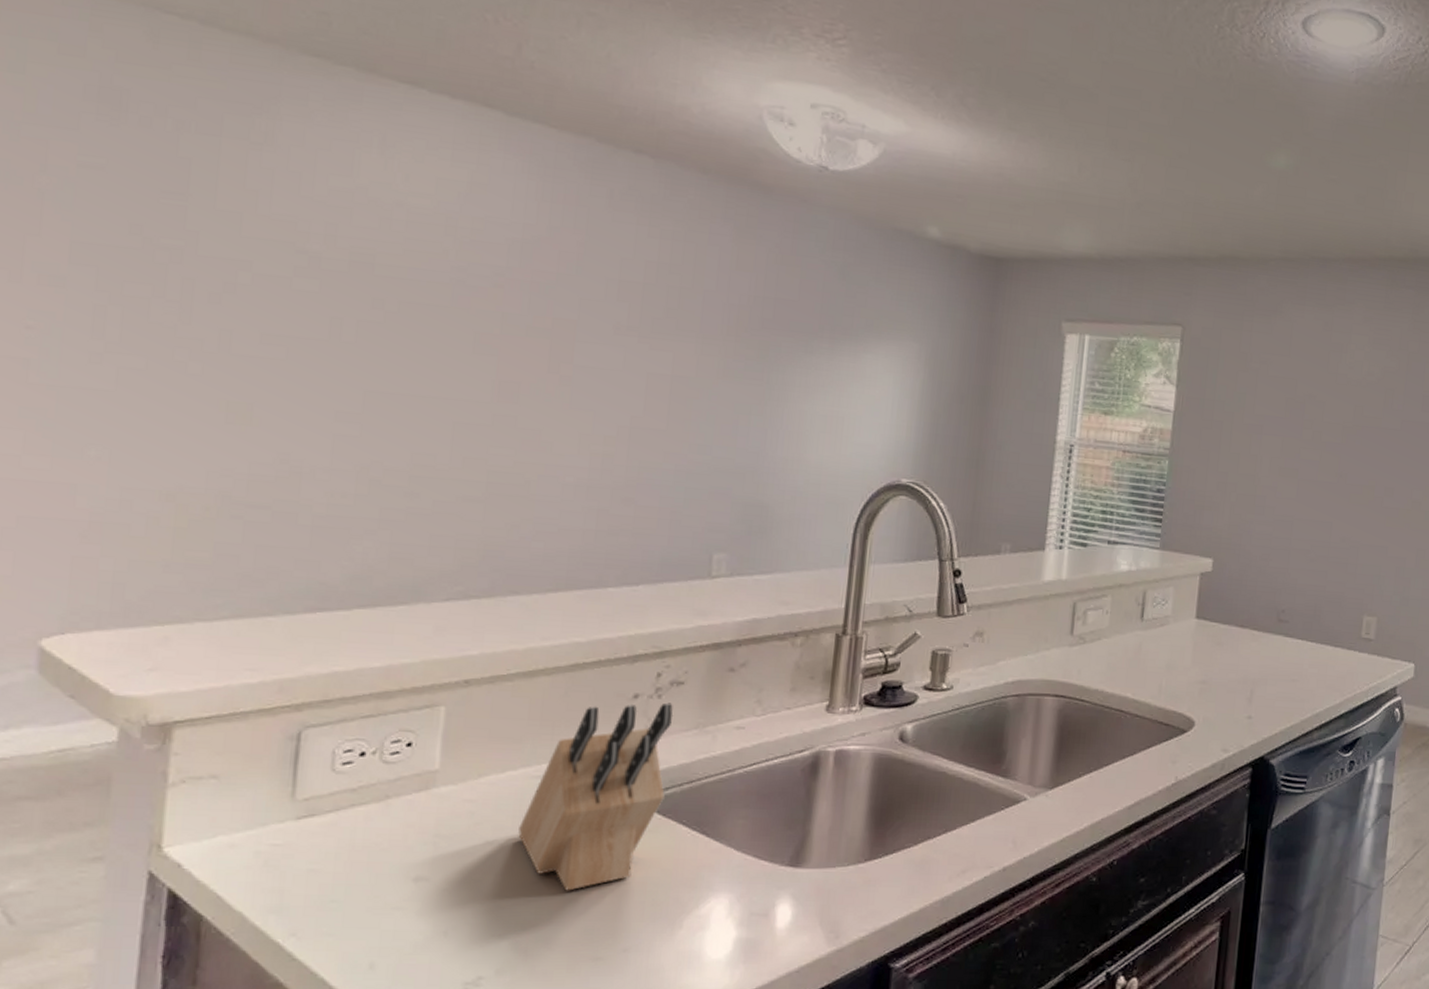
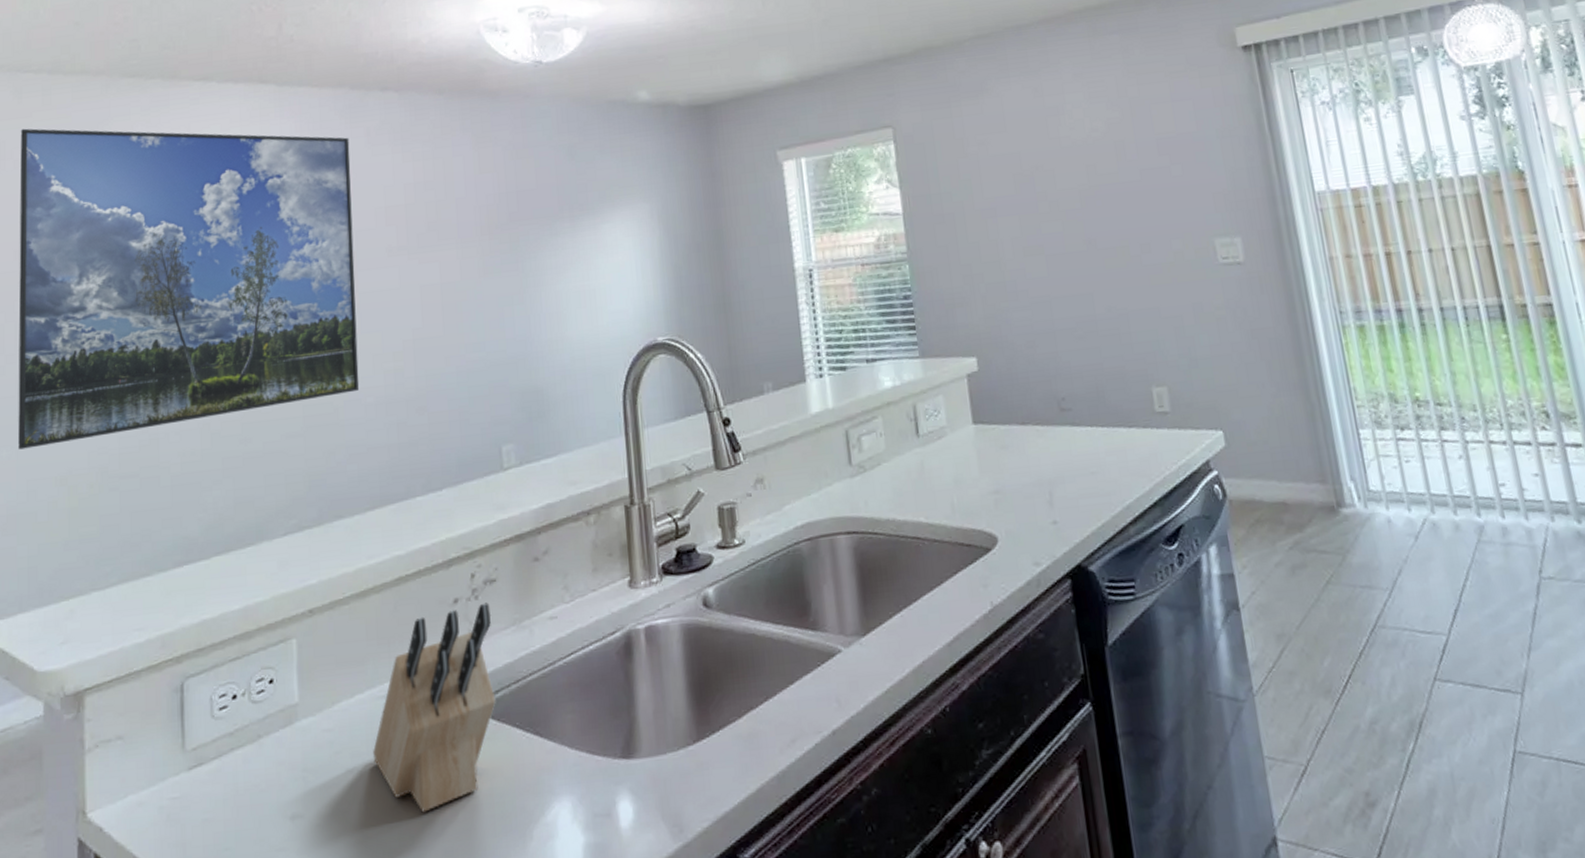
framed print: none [113,80,587,468] -> present [18,128,360,450]

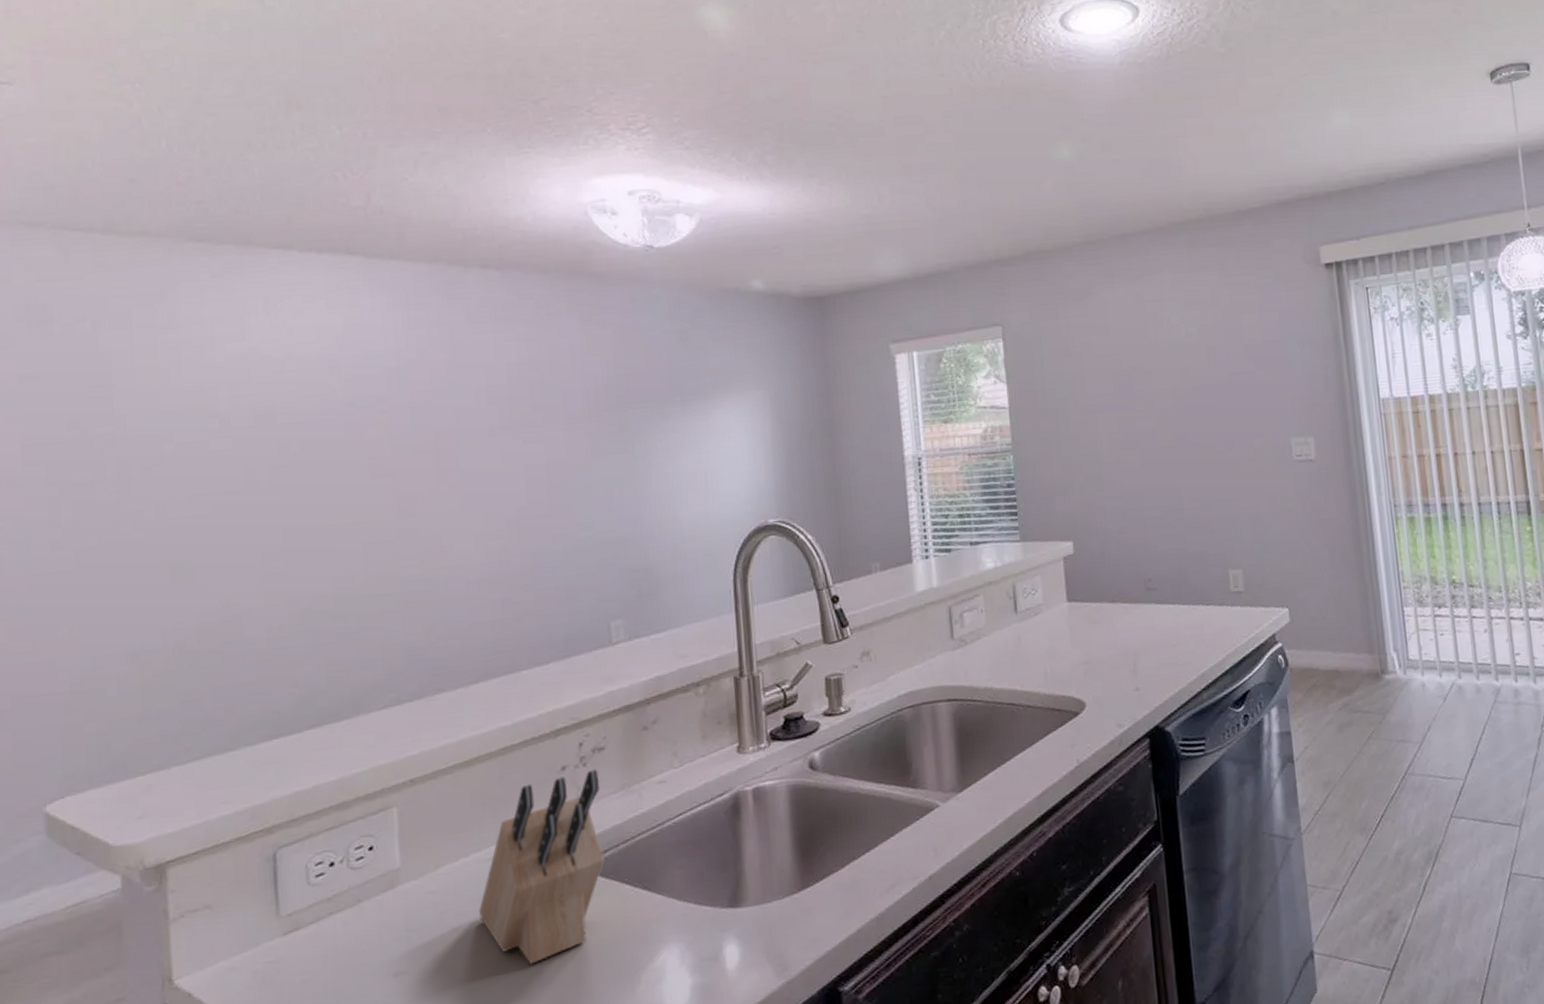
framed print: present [18,128,360,450] -> none [69,290,461,626]

